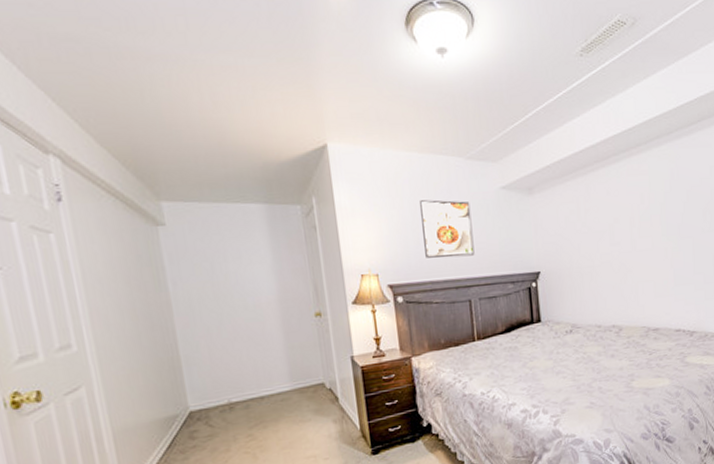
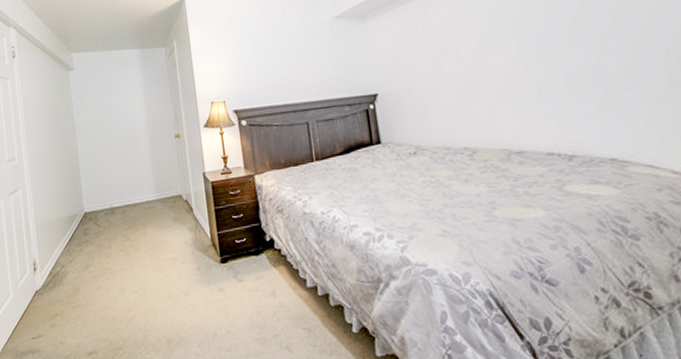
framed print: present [420,199,475,258] -> none [260,33,311,86]

